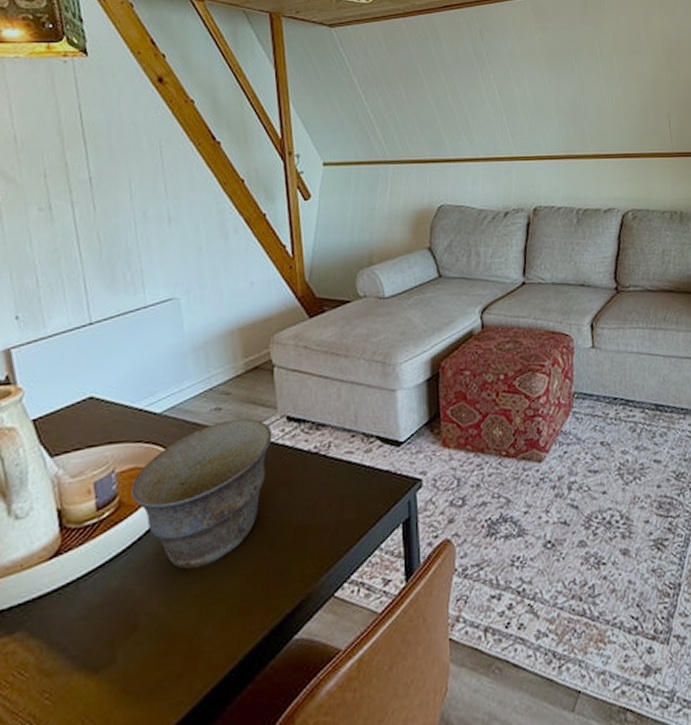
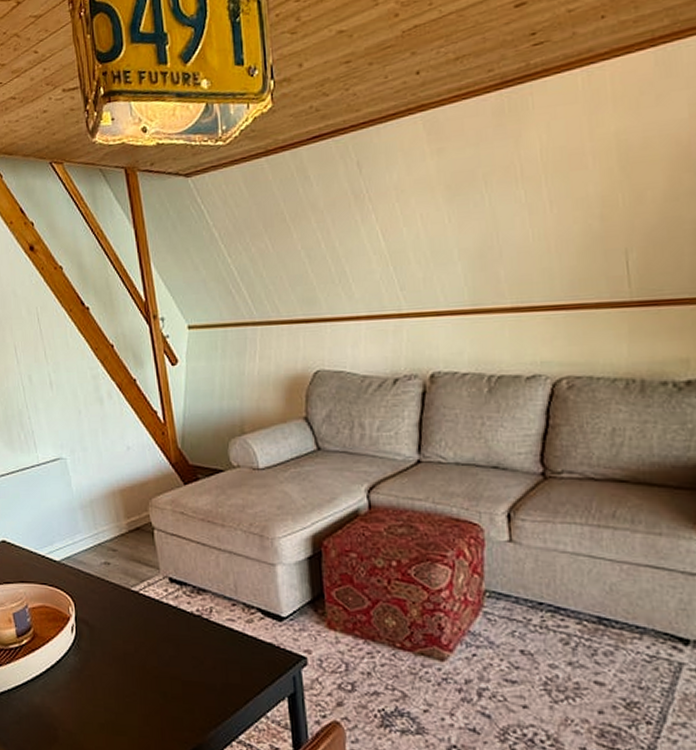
bowl: present [131,418,272,569] -> none [42,575,157,701]

